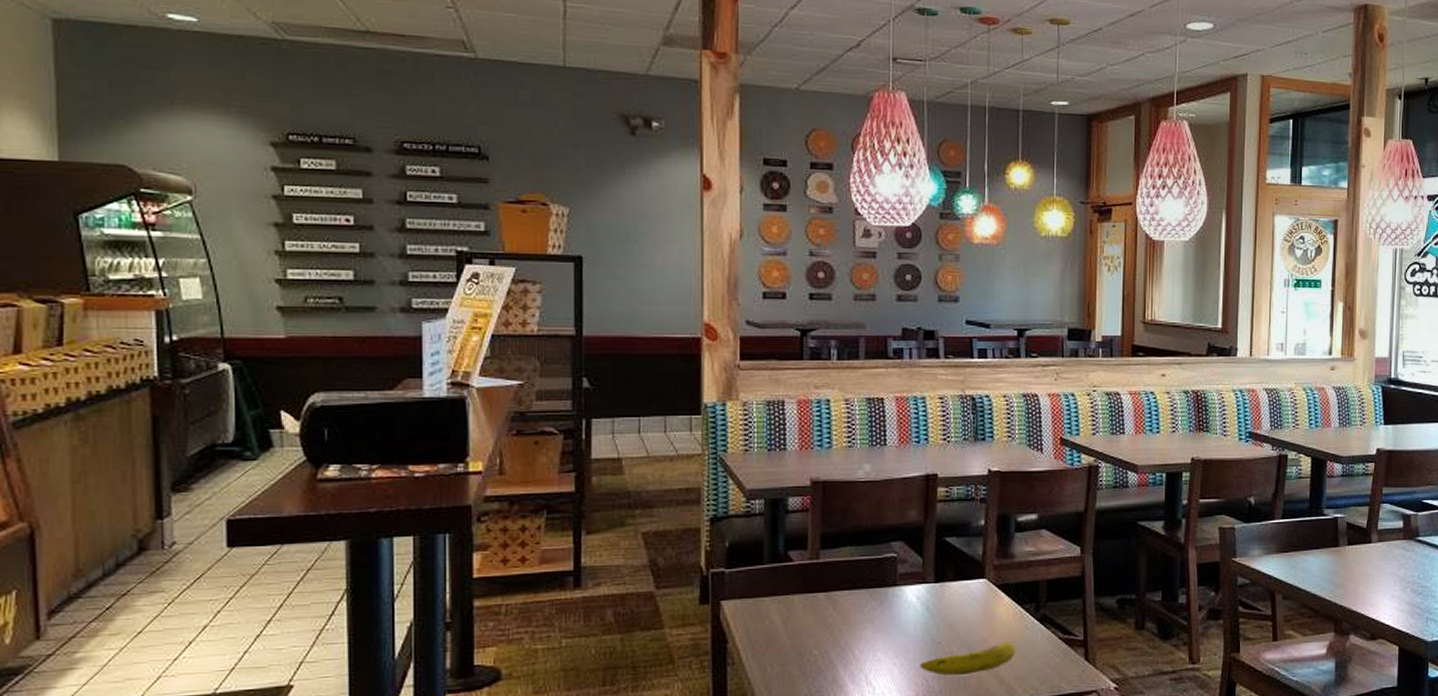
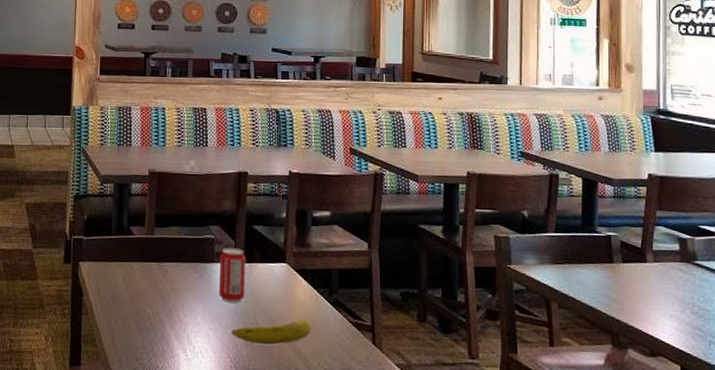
beverage can: none [904,566,937,631] -> present [219,248,246,303]

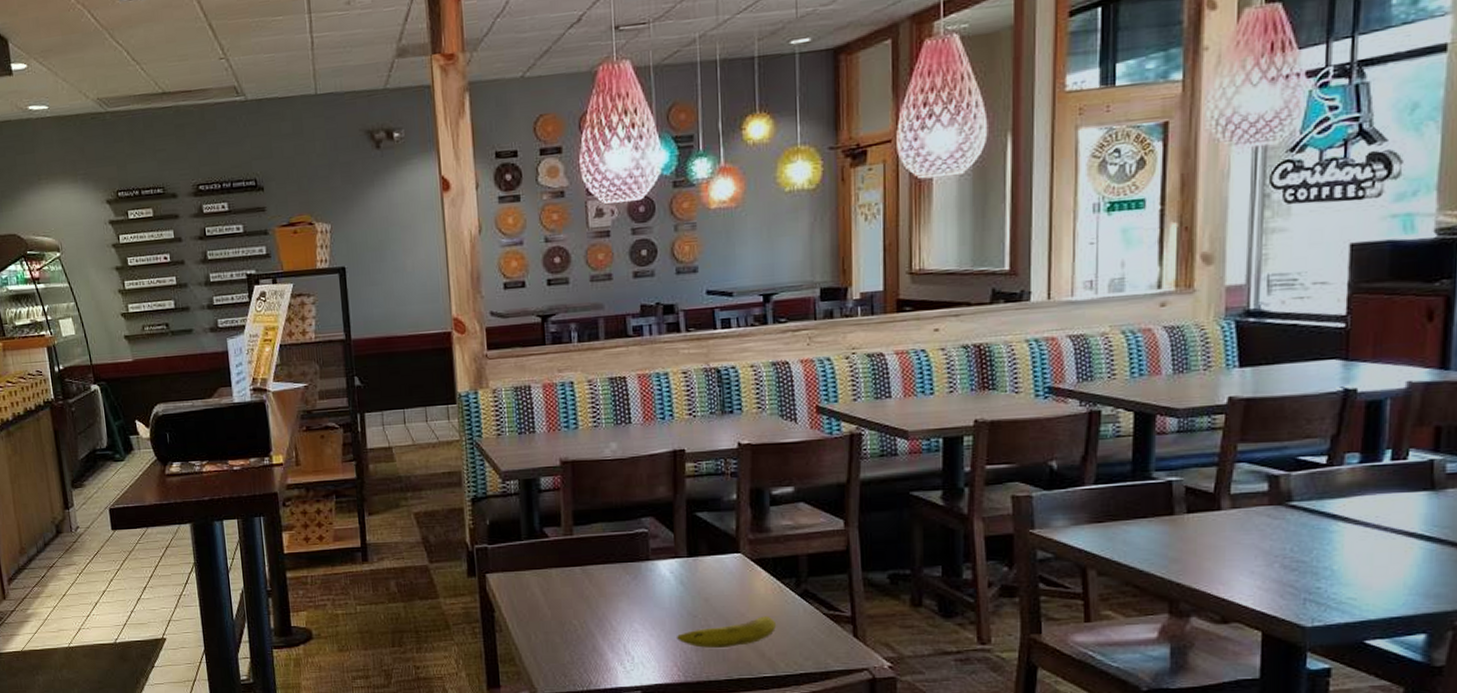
beverage can: present [219,248,246,303] -> none [657,541,691,604]

